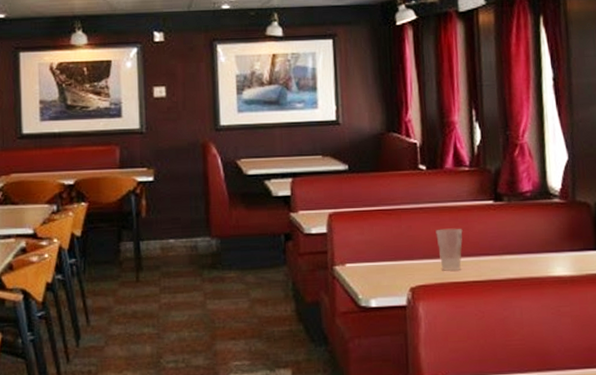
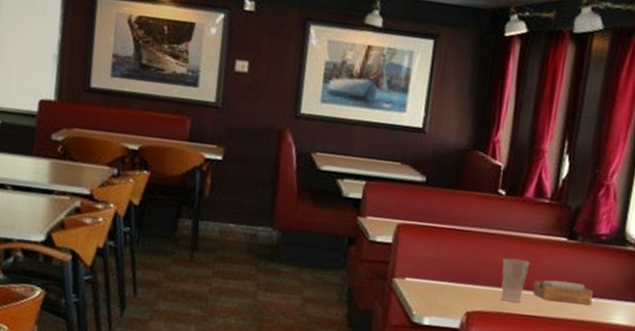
napkin holder: none [470,242,530,264] -> present [532,280,593,306]

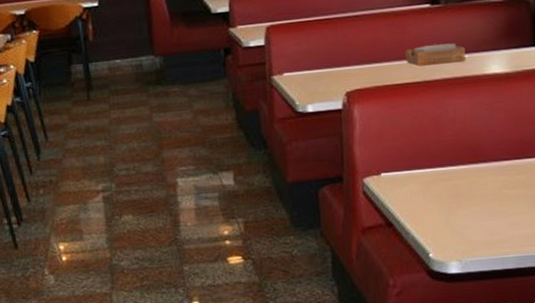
cup: present [501,258,530,303] -> none [371,33,399,76]

